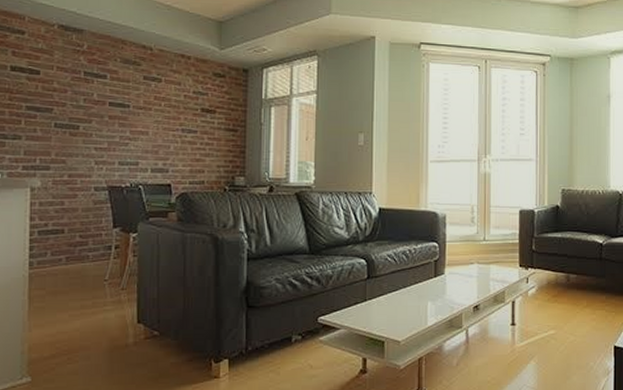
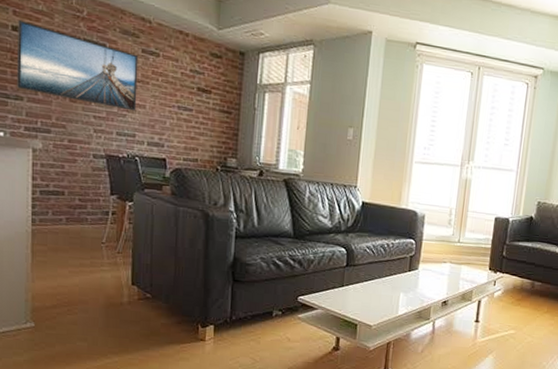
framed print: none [15,59,140,139] -> present [17,19,139,111]

